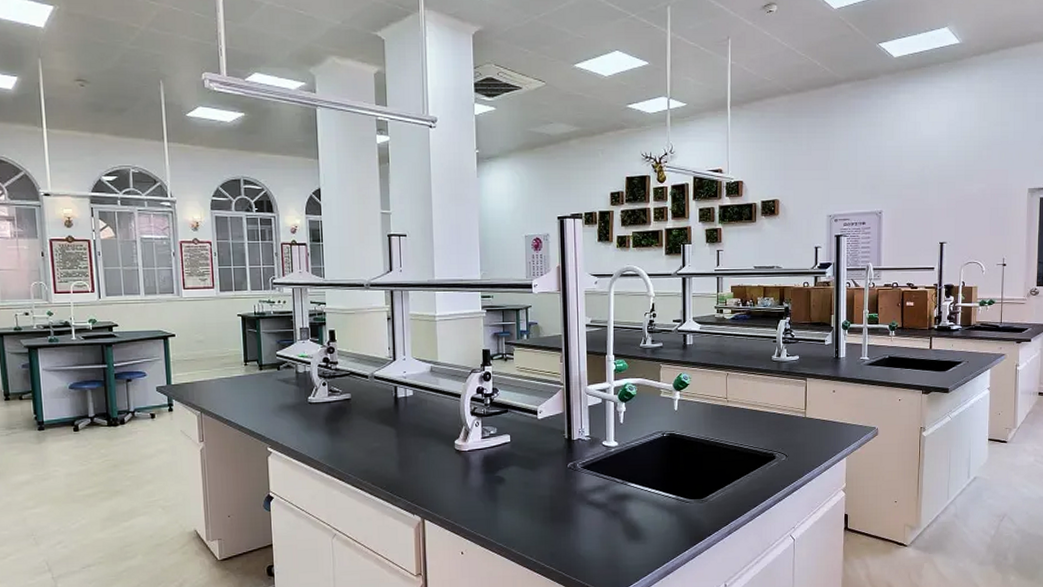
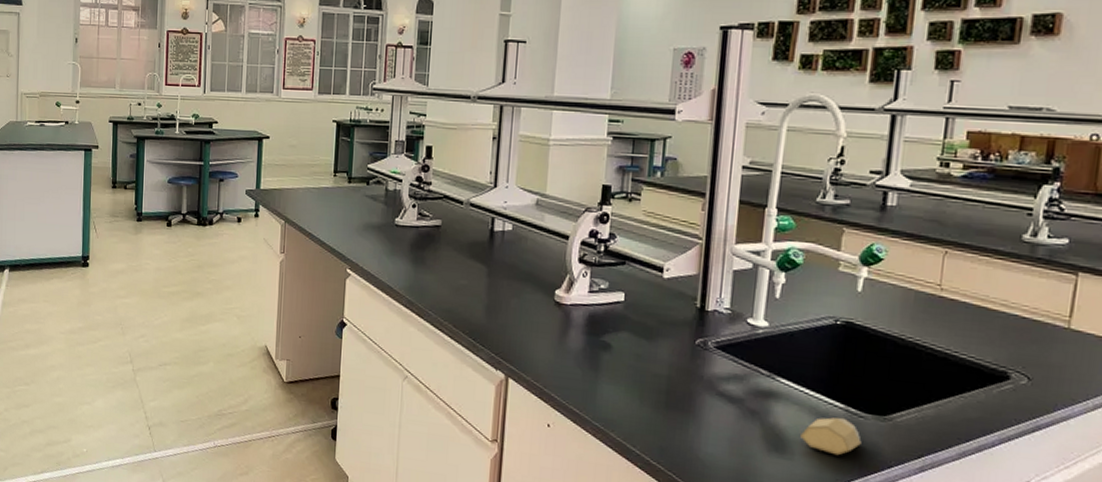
soap bar: none [648,505,689,534] -> present [799,417,862,456]

